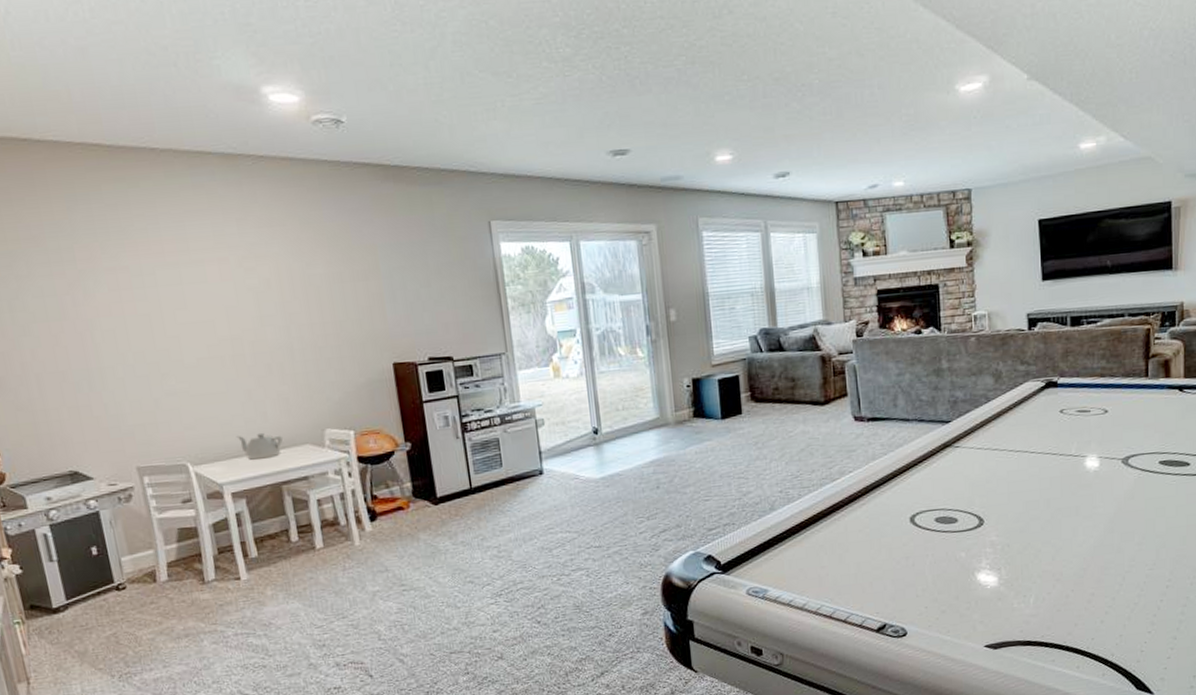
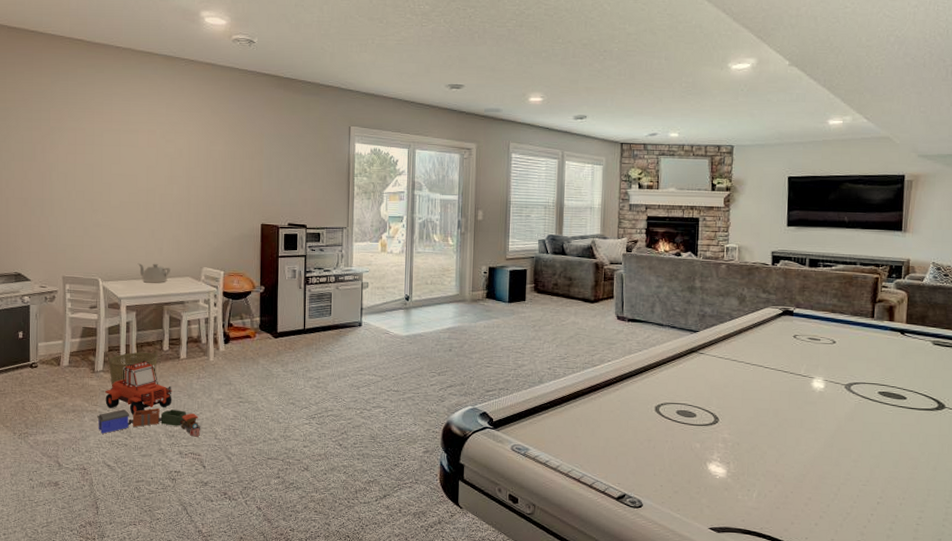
basket: none [219,543,287,598] -> present [108,350,158,387]
toy train set: none [219,612,359,658] -> present [97,408,201,437]
toy truck: none [224,558,315,629] -> present [105,361,172,416]

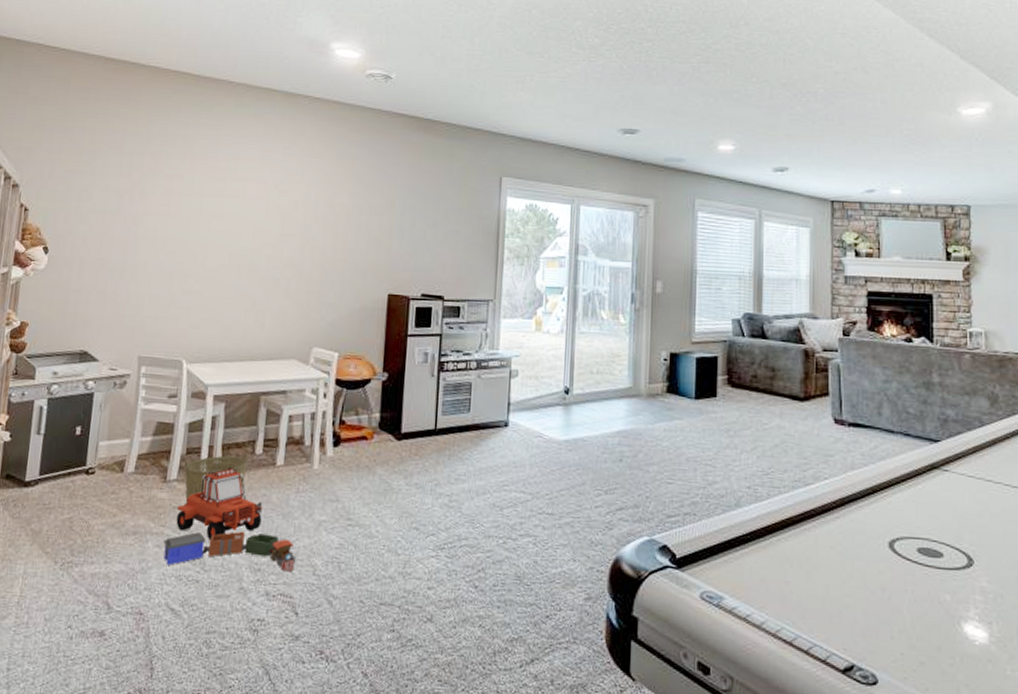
teapot: present [137,263,170,283] -> none [232,341,273,367]

